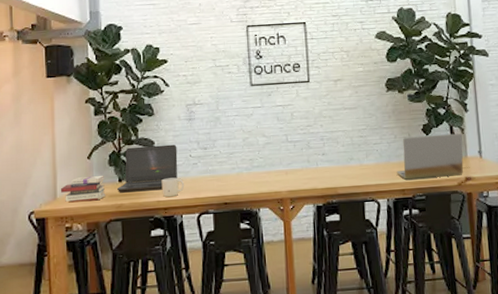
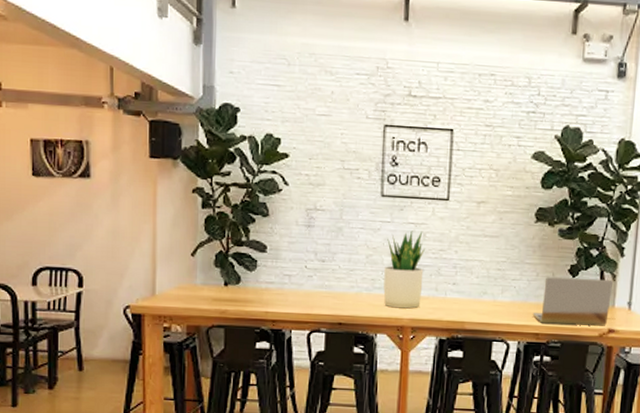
books: present [60,176,106,203] -> none [159,275,209,303]
laptop computer: present [116,144,178,193] -> none [221,249,292,300]
mug: present [161,177,185,198] -> none [271,288,297,310]
planter: none [260,111,296,183] -> present [383,230,426,309]

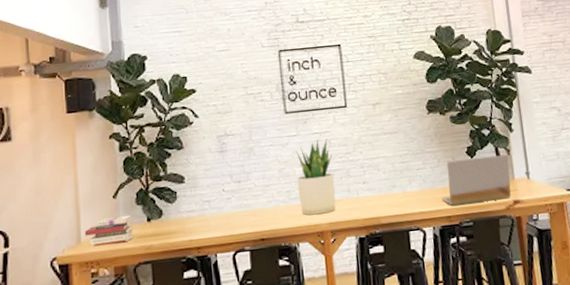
books: none [159,275,209,303] -> present [84,216,134,246]

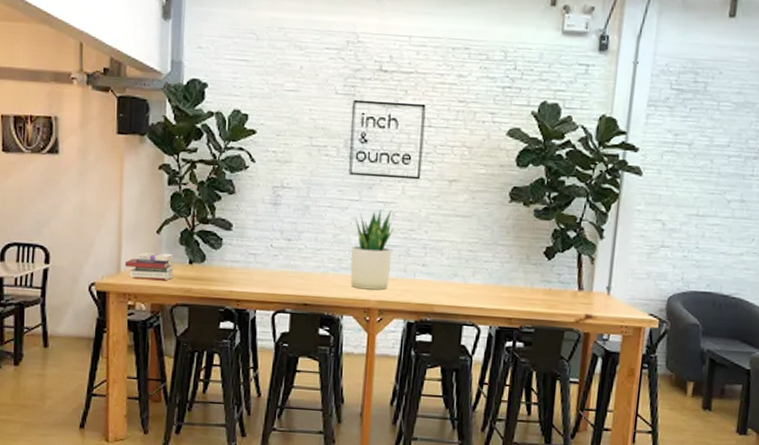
laptop: present [441,154,511,206] -> none [505,258,592,312]

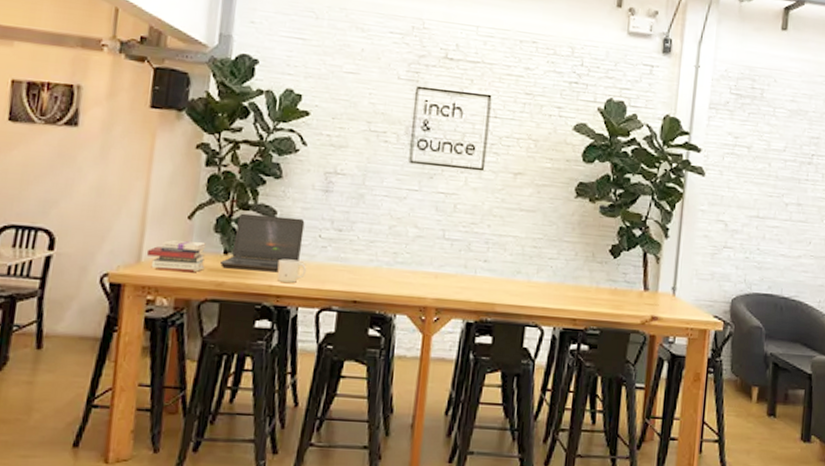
laptop computer: none [186,227,258,279] -> present [219,213,305,273]
mug: none [235,267,262,289] -> present [276,258,307,284]
planter: present [350,209,395,290] -> none [406,201,456,287]

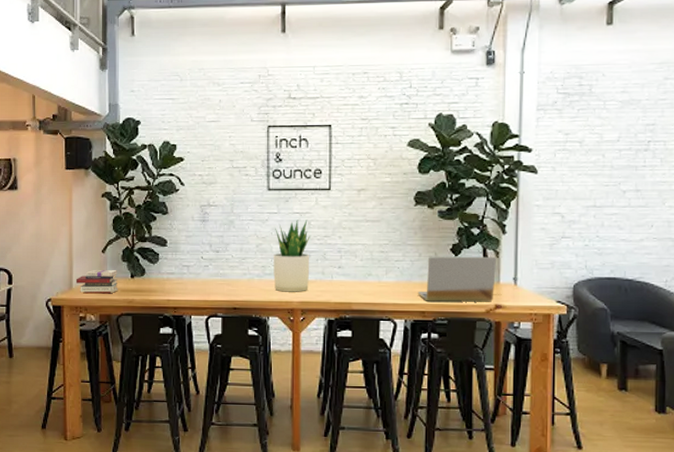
laptop computer: present [219,213,305,273] -> none [128,244,189,289]
mug: present [276,258,307,284] -> none [172,278,195,297]
planter: none [406,201,456,287] -> present [273,220,311,292]
laptop: none [570,256,657,313] -> present [417,256,497,302]

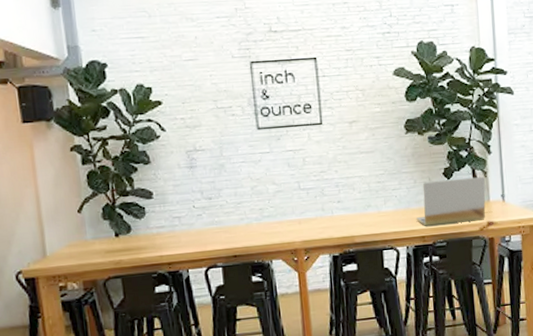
books: present [75,270,118,294] -> none [49,230,102,260]
planter: present [273,220,311,292] -> none [269,156,310,233]

